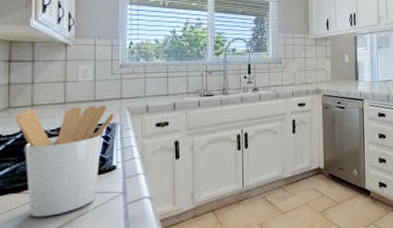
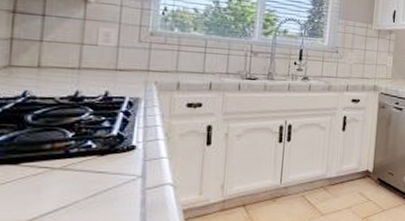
utensil holder: present [16,105,115,218] -> none [17,70,140,195]

